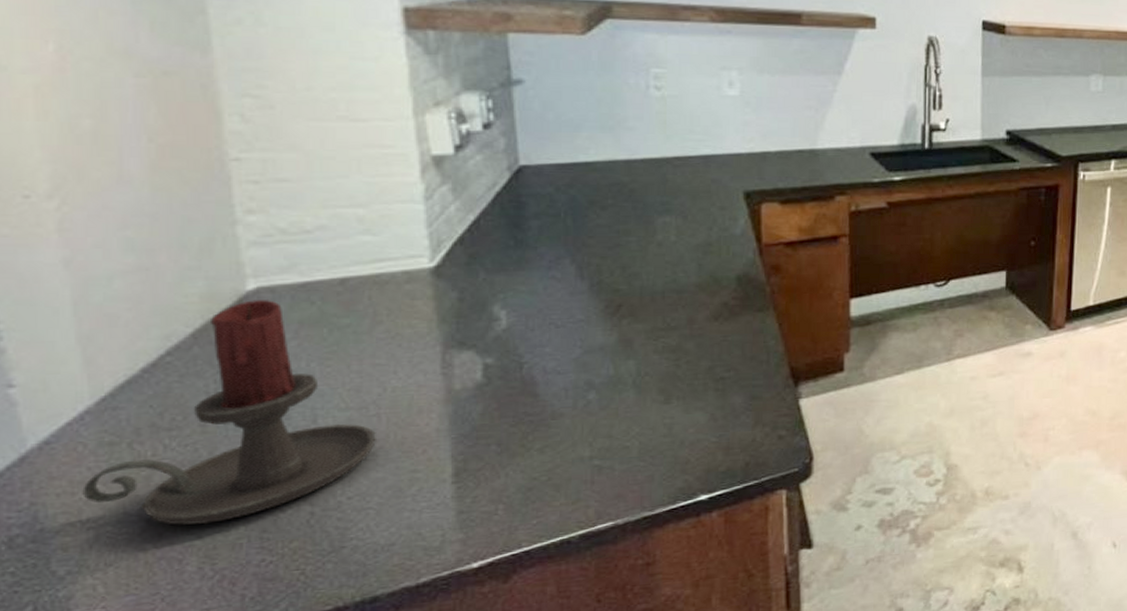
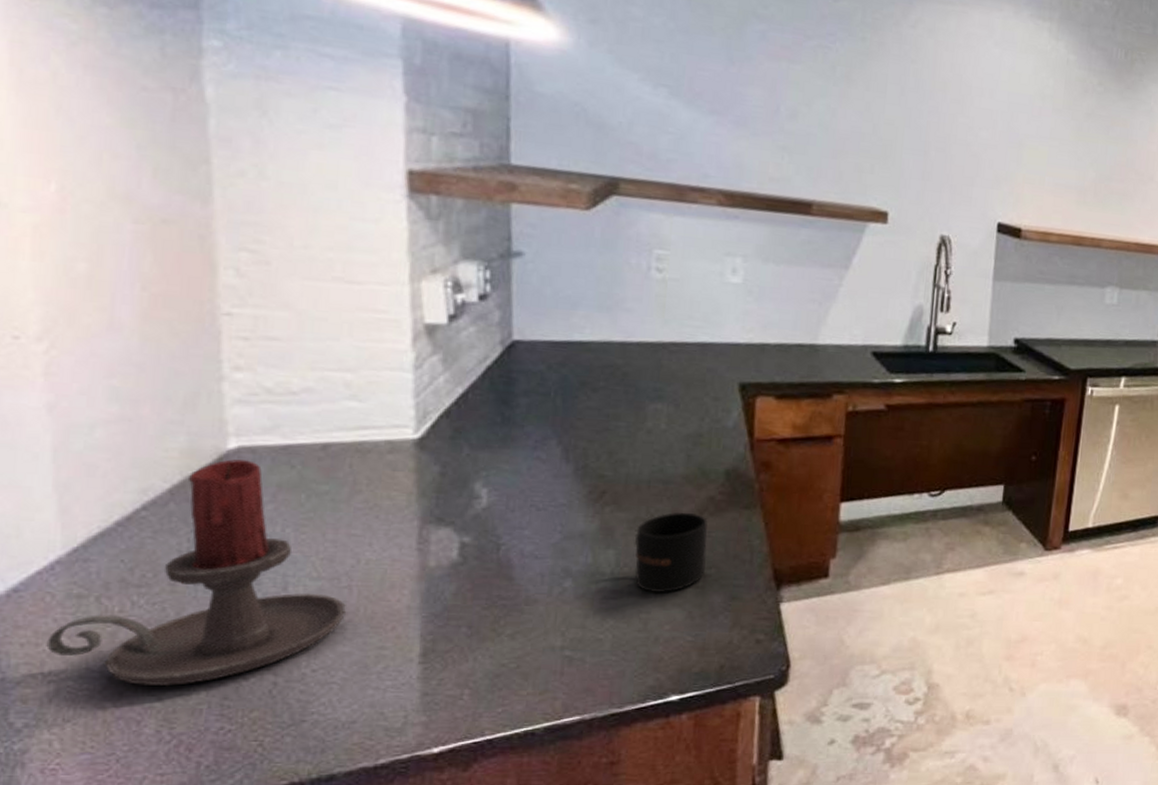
mug: none [653,319,725,399] -> present [634,512,708,593]

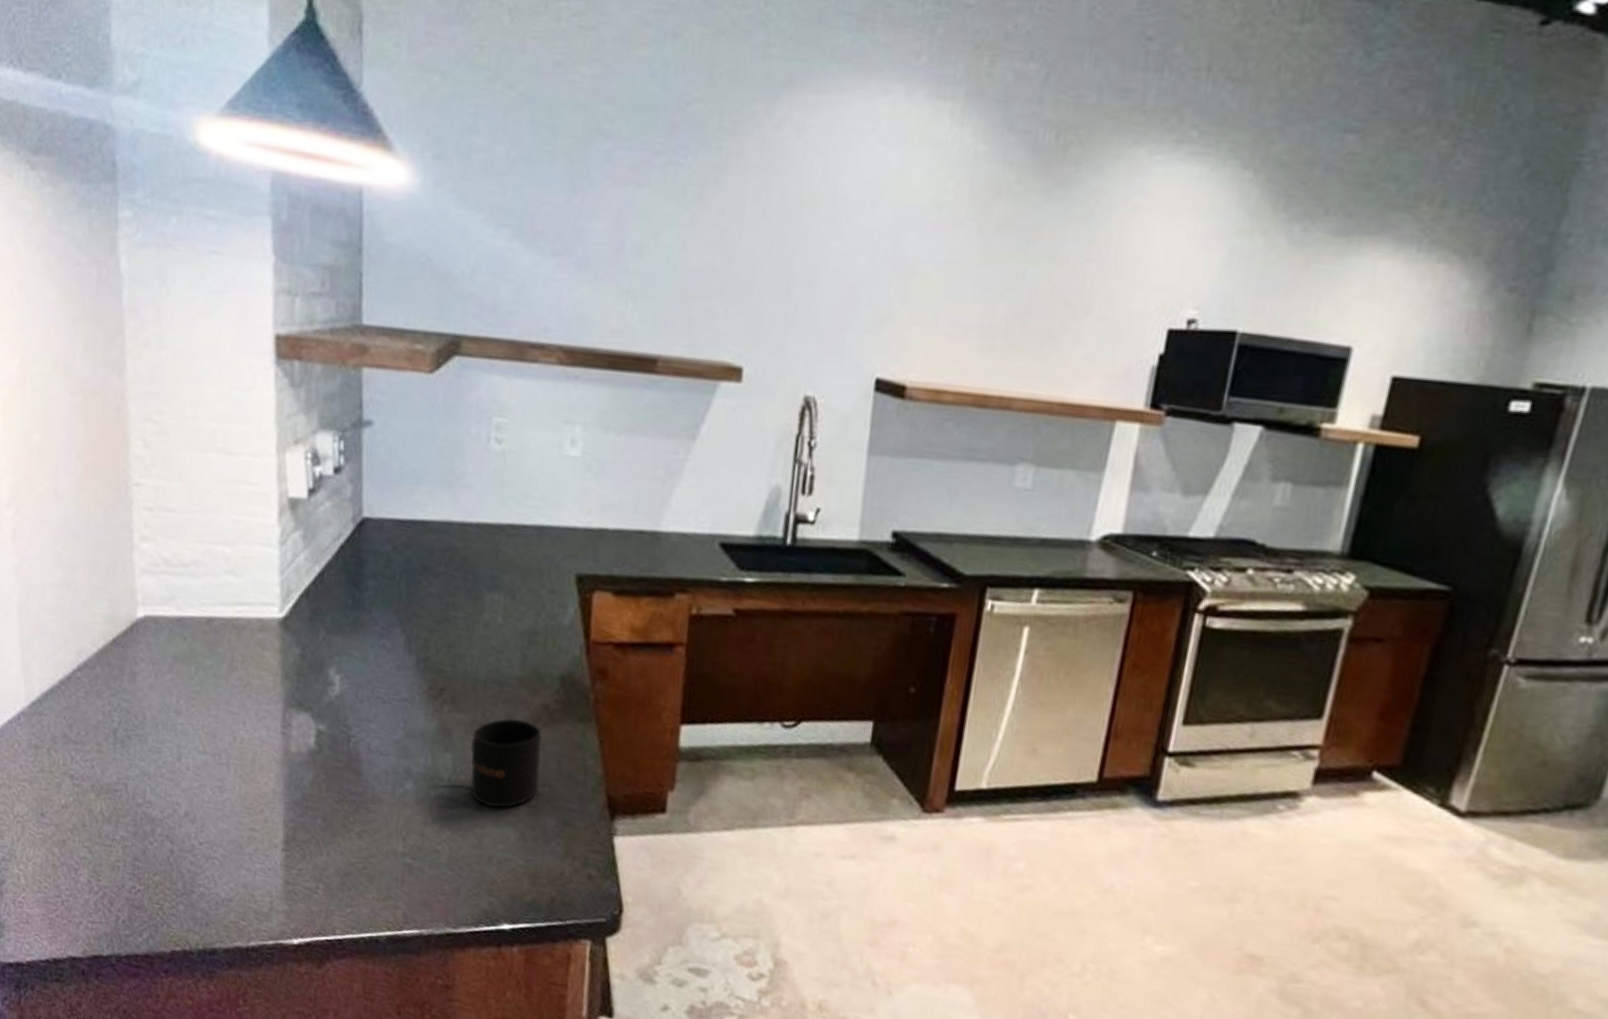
candle holder: present [46,459,346,687] -> none [15,627,225,841]

